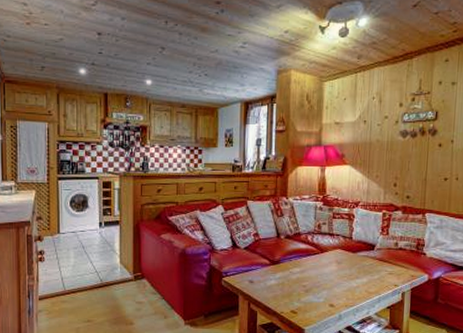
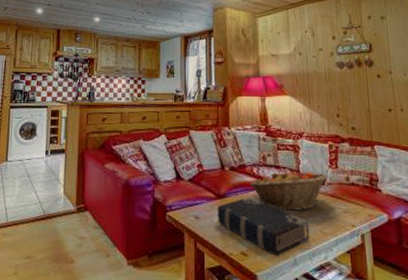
book: none [270,262,356,313] -> present [217,197,310,256]
fruit basket: none [304,238,378,274] -> present [250,171,328,211]

